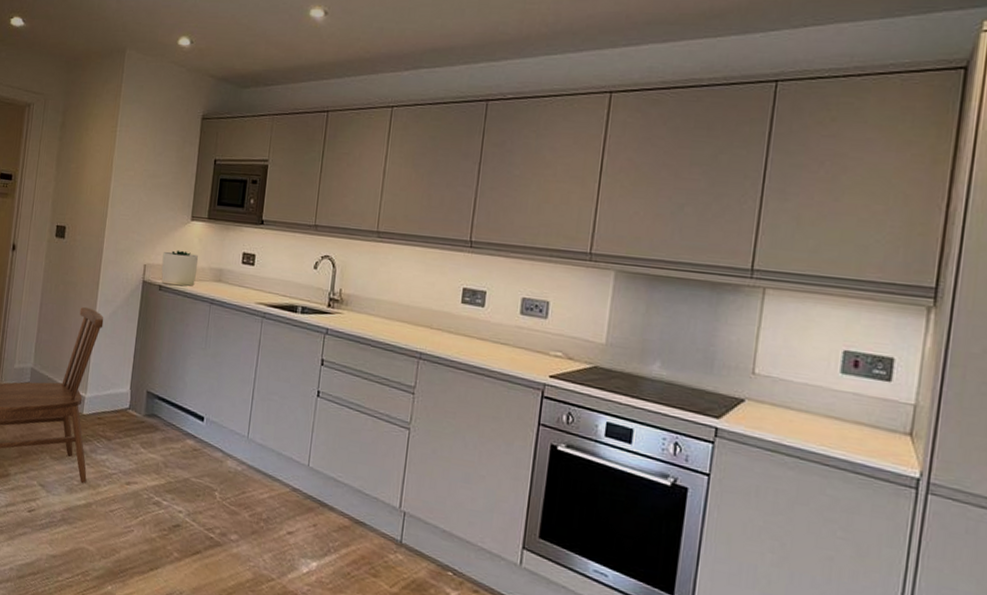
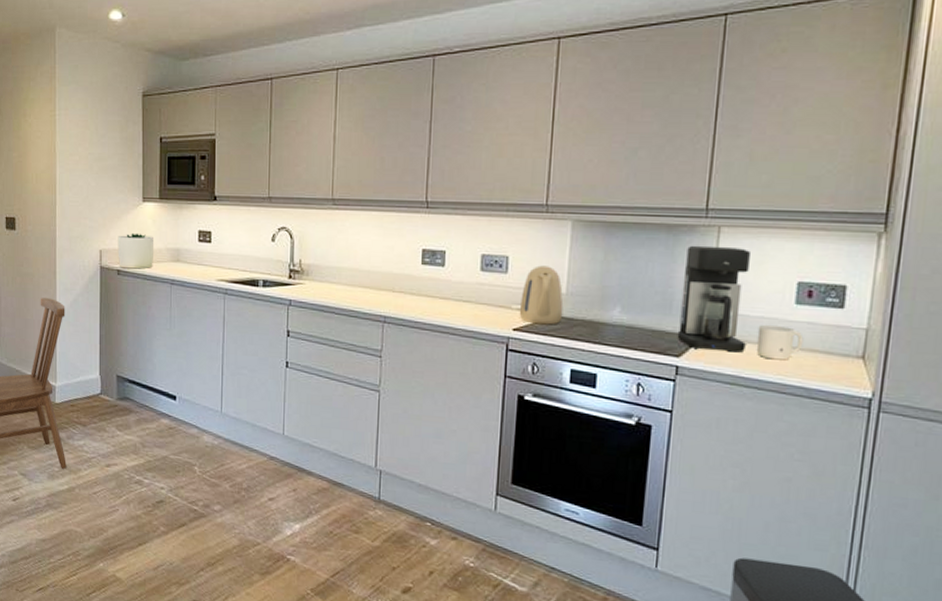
kettle: none [556,313,603,375] -> present [519,265,564,325]
coffee maker: none [717,304,795,419] -> present [677,245,750,353]
mug: none [799,391,849,432] -> present [756,324,804,361]

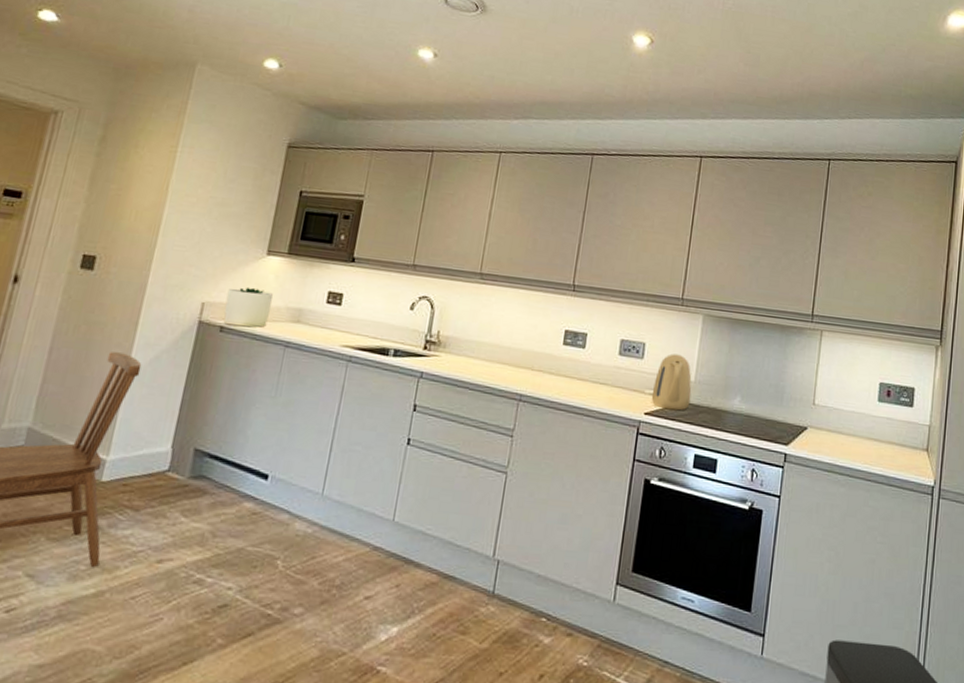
coffee maker: present [677,245,750,353] -> none [786,345,845,443]
mug: present [756,324,804,361] -> none [848,418,884,451]

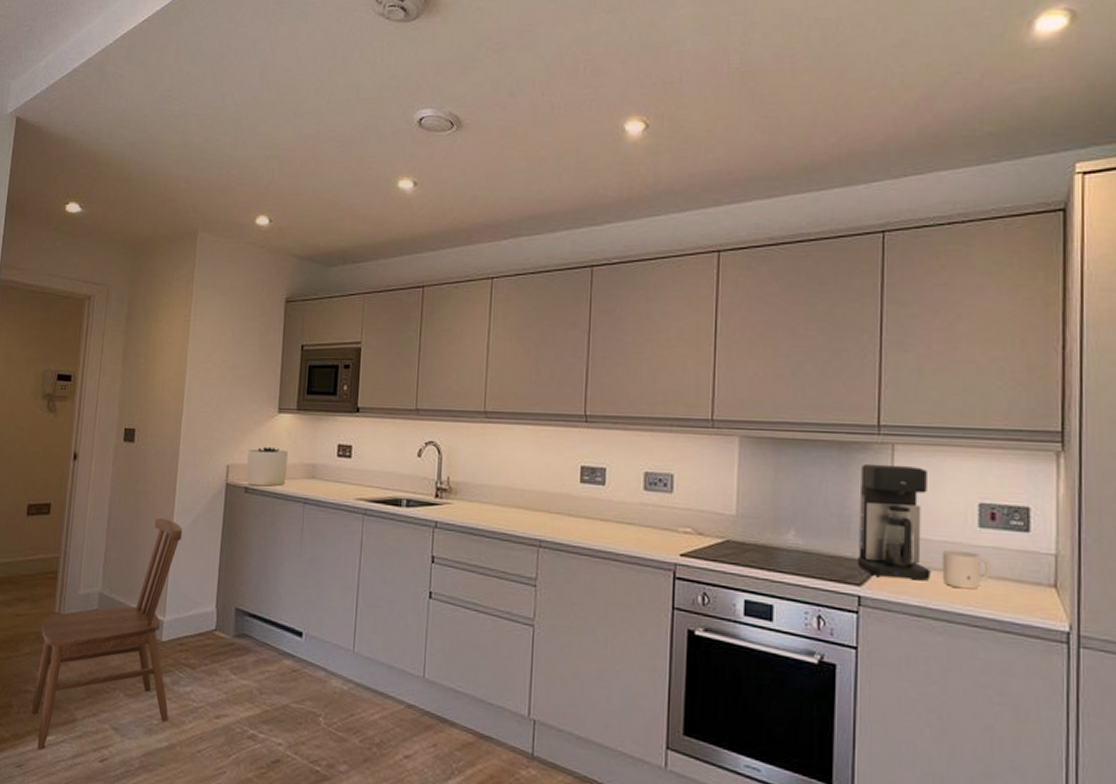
kettle: present [651,353,692,411] -> none [686,484,734,550]
coffee maker: none [786,345,845,443] -> present [857,463,930,581]
mug: none [848,418,884,451] -> present [942,549,991,590]

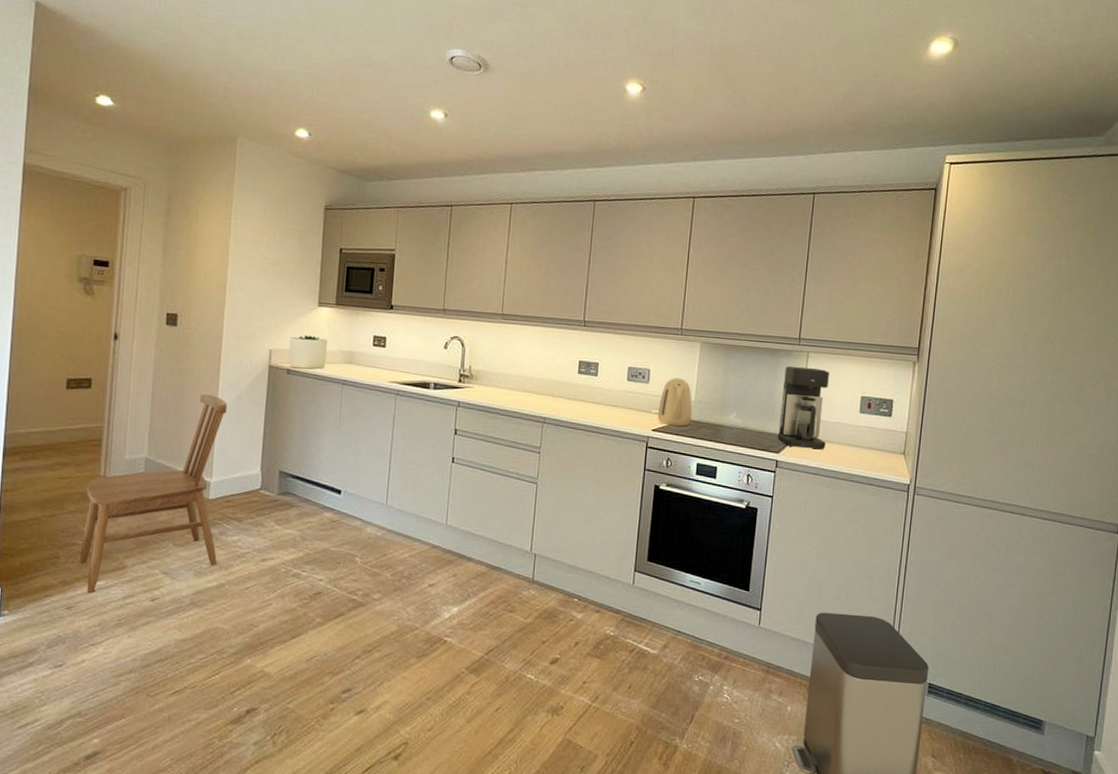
kettle: none [686,484,734,550] -> present [657,377,693,427]
mug: present [942,549,991,590] -> none [833,428,865,456]

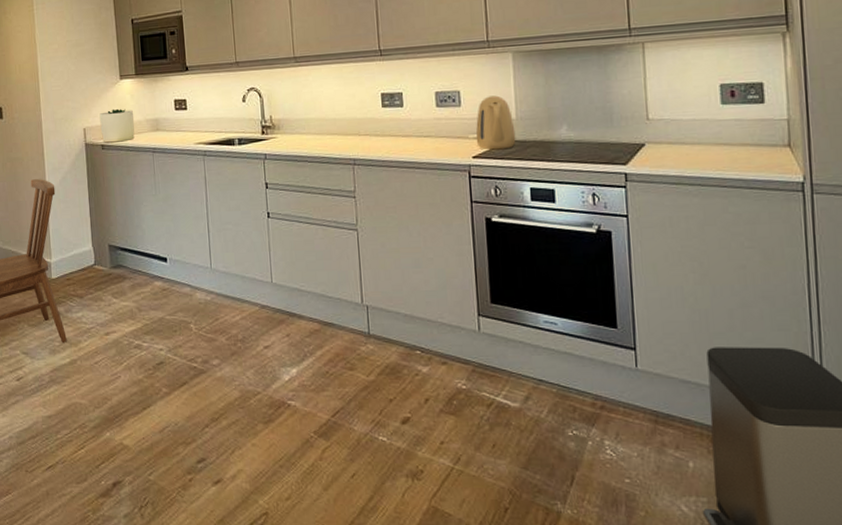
coffee maker: present [777,365,829,450] -> none [618,60,684,156]

